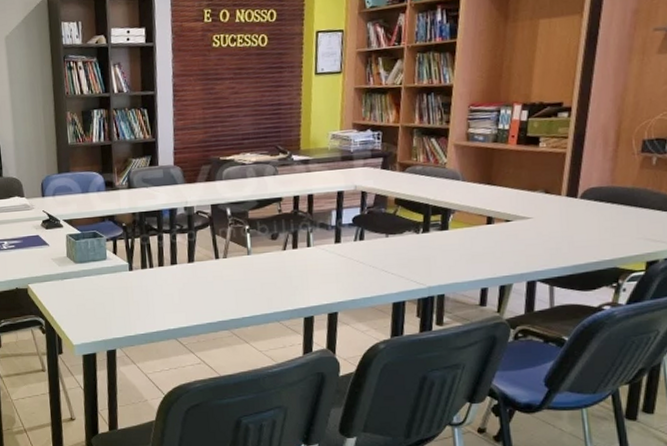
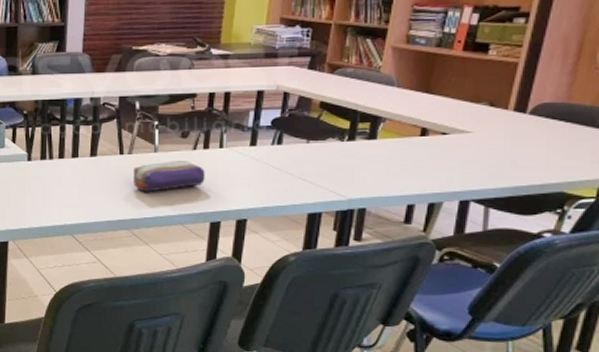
pencil case: none [229,261,296,293] -> present [133,161,205,192]

